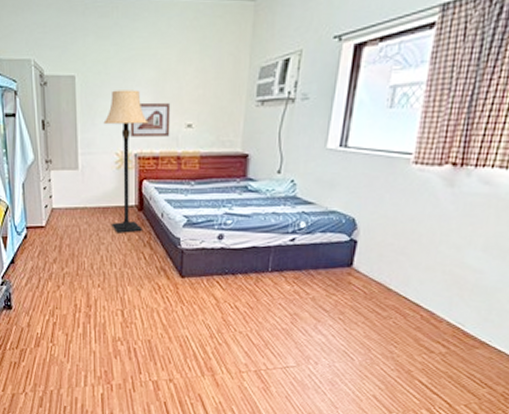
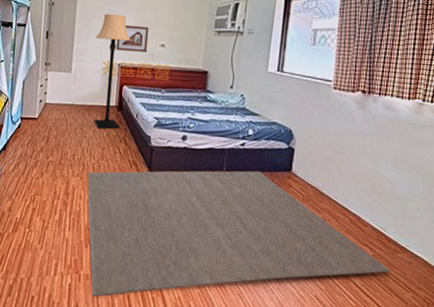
rug: none [111,268,466,405] -> present [87,170,391,298]

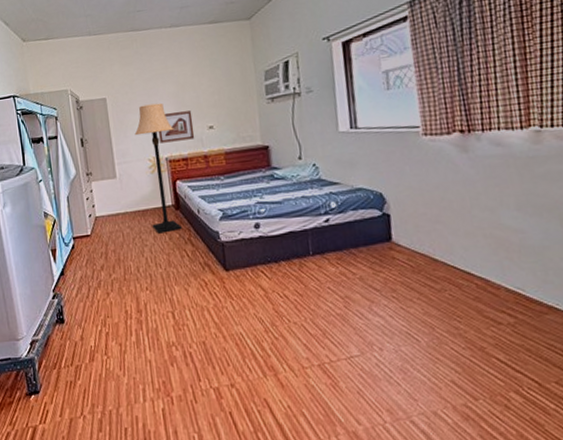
rug: present [87,170,391,298] -> none [158,247,542,420]

